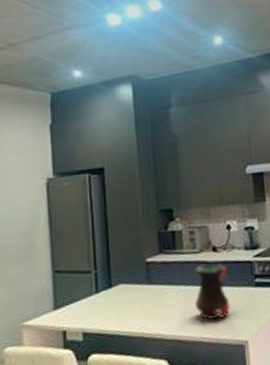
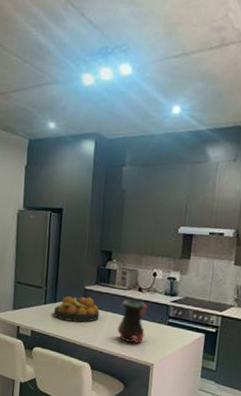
fruit bowl: none [109,272,170,310] -> present [53,296,100,322]

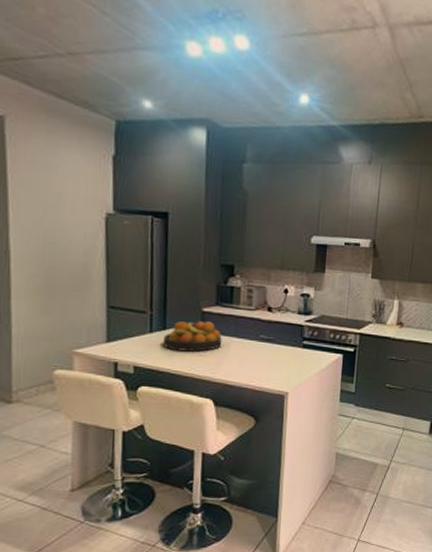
vase: present [117,299,148,344] -> none [244,321,279,372]

